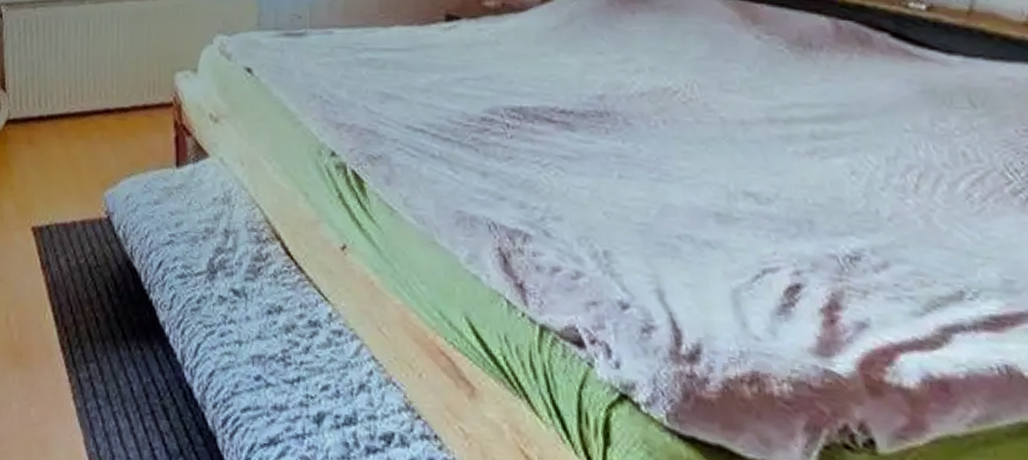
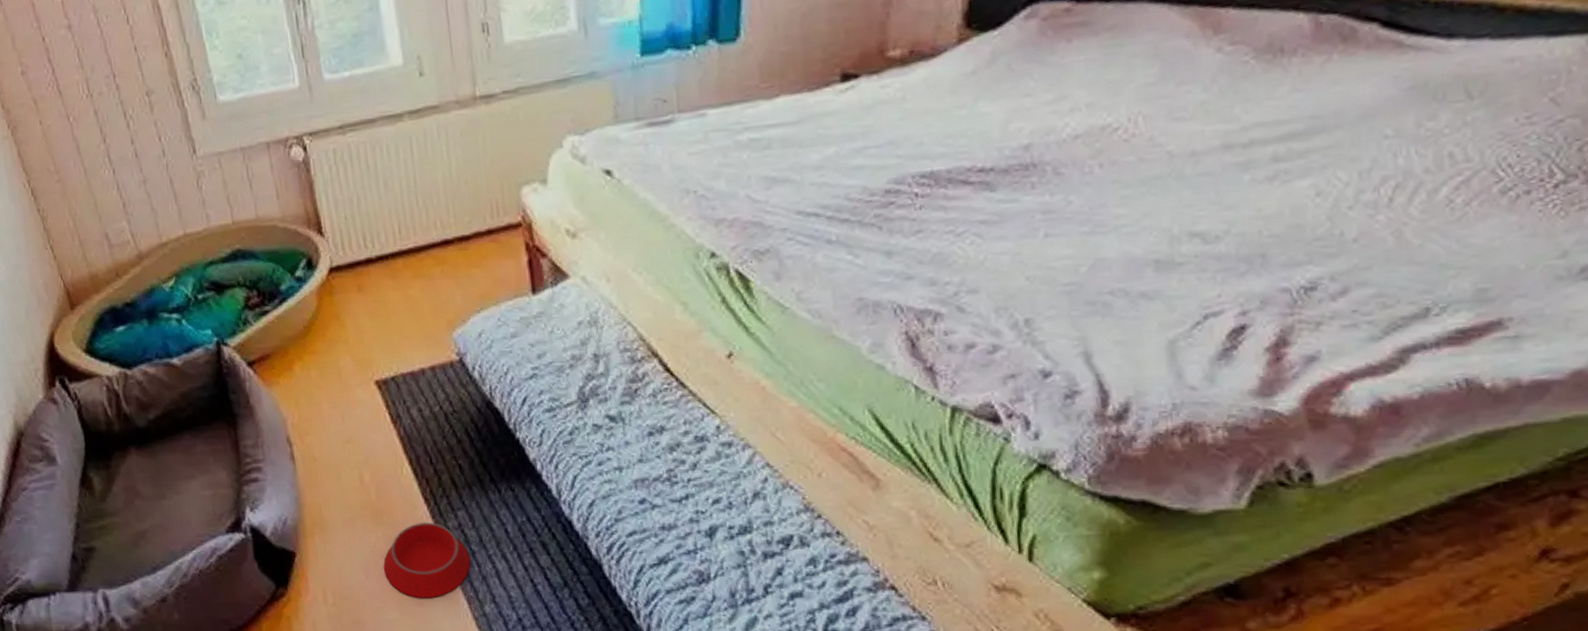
pet bowl: none [16,369,96,449] -> present [383,522,471,599]

